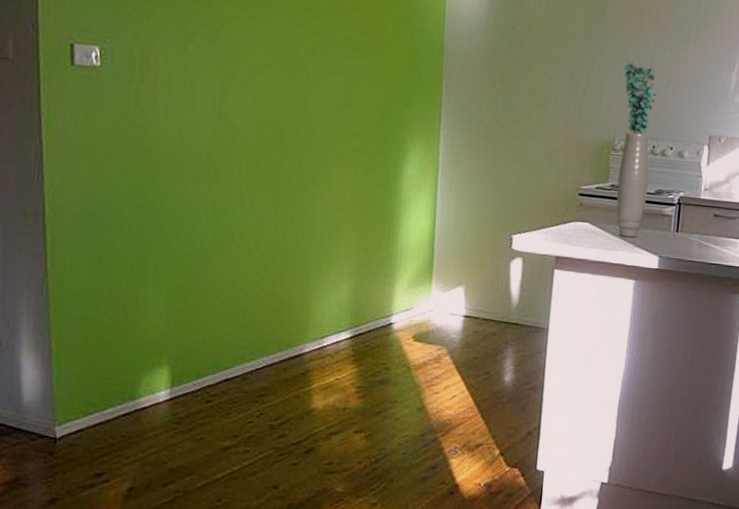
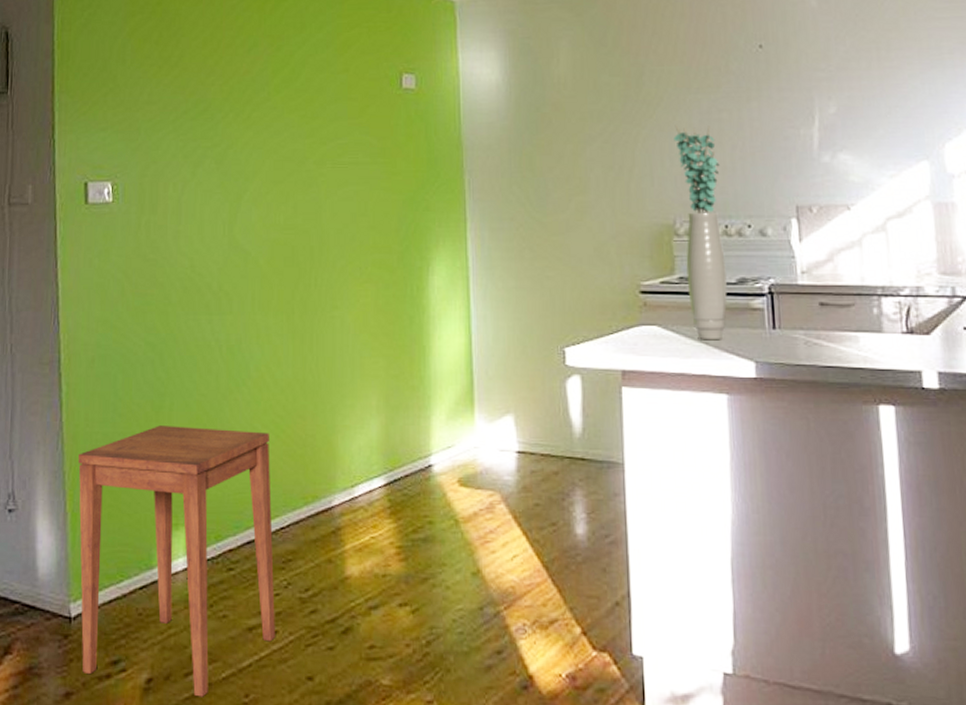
side table: none [64,278,250,502] -> present [78,425,275,697]

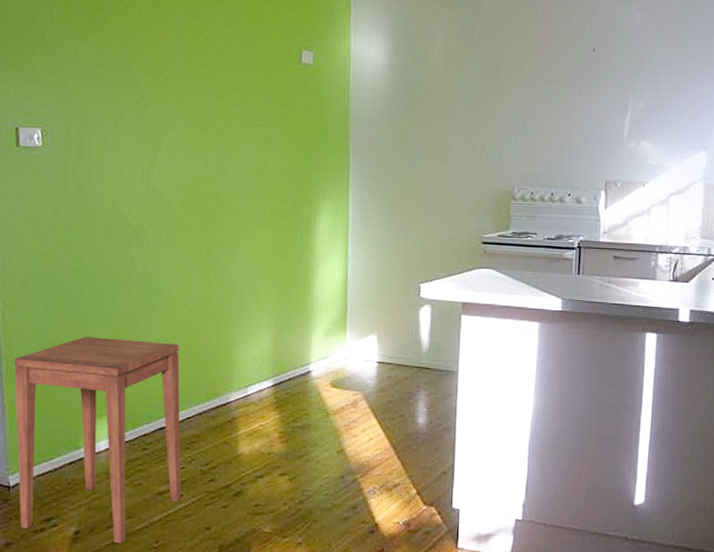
vase: present [674,125,727,341] -> none [518,110,552,282]

